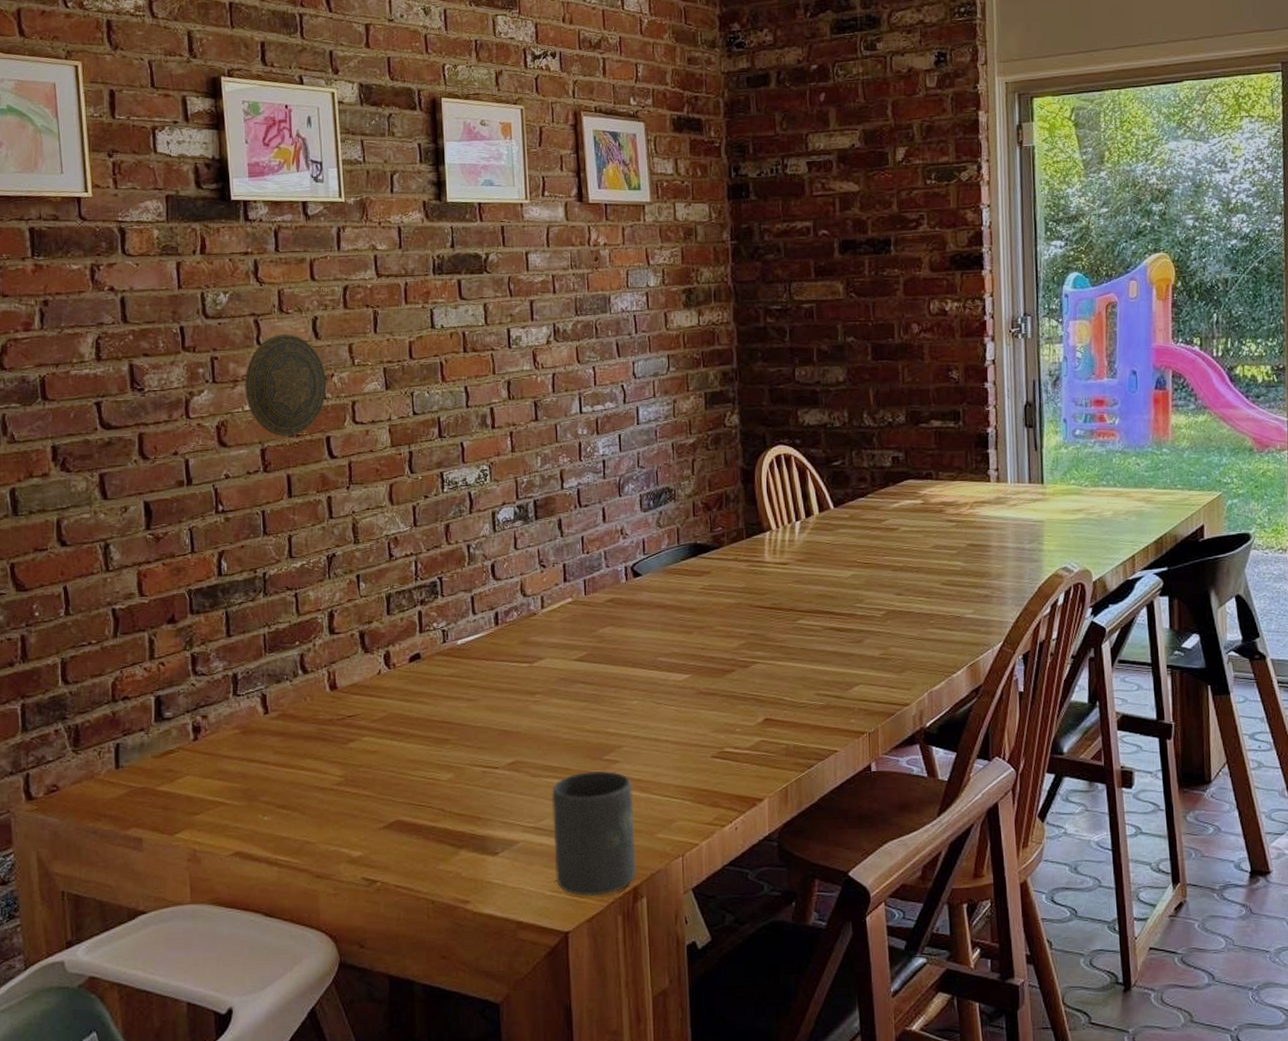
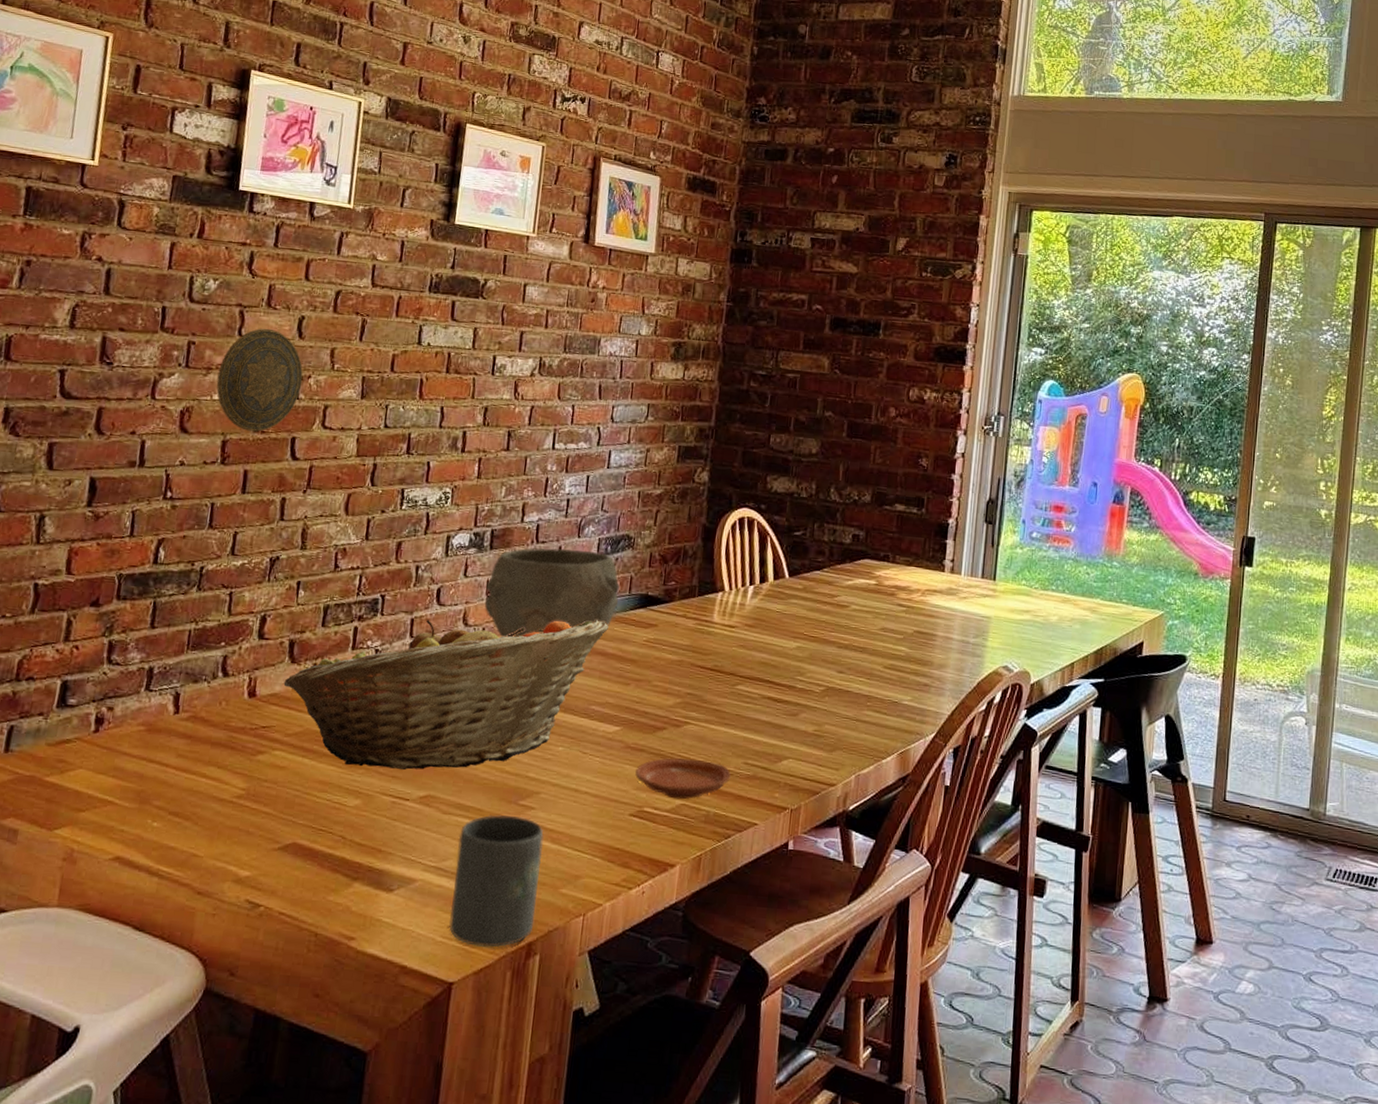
fruit basket: none [361,574,663,743] -> present [283,620,608,771]
bowl: none [537,508,669,604] -> present [484,548,621,638]
plate: none [711,696,805,737] -> present [635,757,731,800]

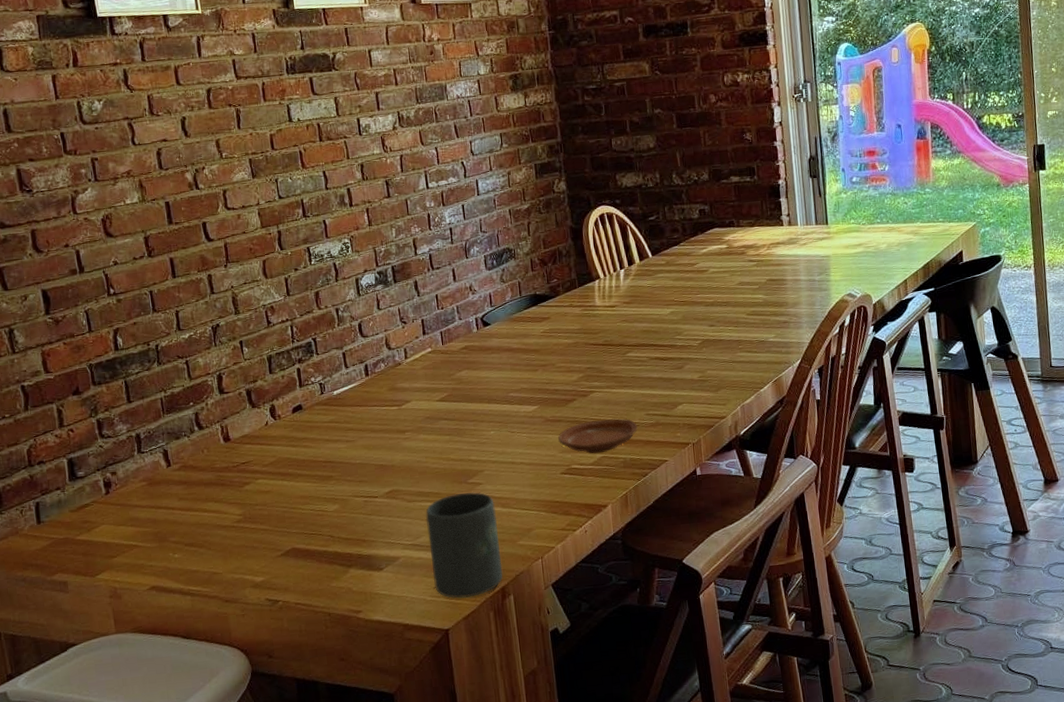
decorative plate: present [216,328,303,432] -> none [124,133,200,225]
fruit basket: present [283,620,608,771] -> none [250,322,509,480]
bowl: present [484,548,621,638] -> none [398,267,513,354]

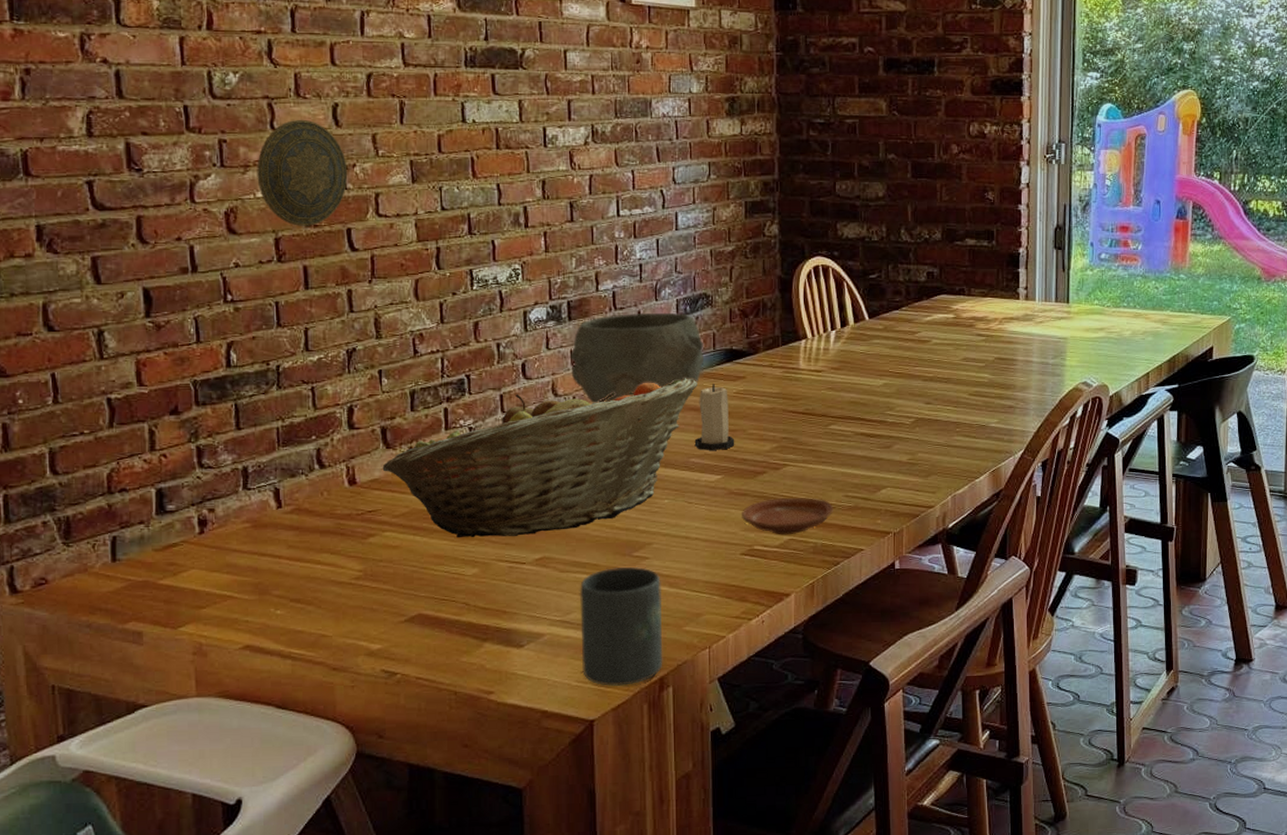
decorative plate: none [124,133,200,225] -> present [257,119,348,226]
fruit basket: none [250,322,509,480] -> present [382,378,697,538]
bowl: none [398,267,513,354] -> present [569,312,704,404]
candle: none [511,326,547,385] -> present [694,384,735,450]

